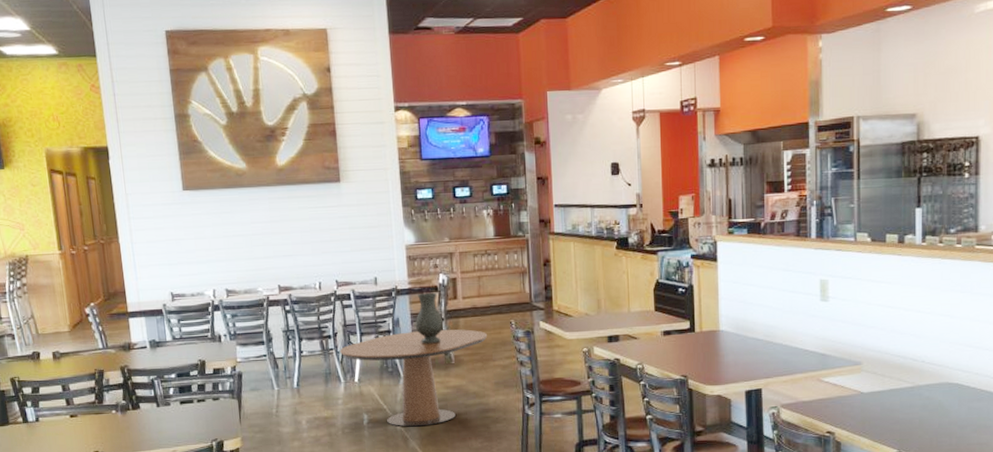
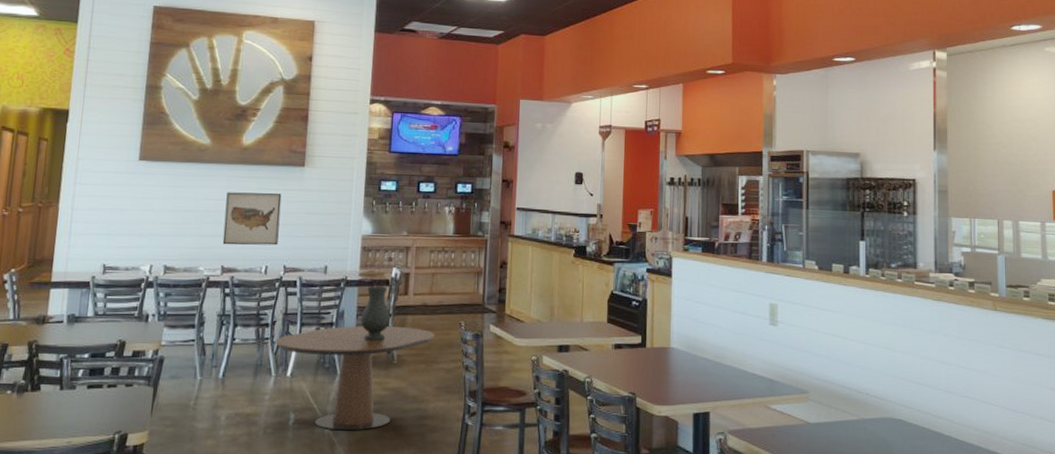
wall art: none [271,211,327,265] -> present [222,192,282,245]

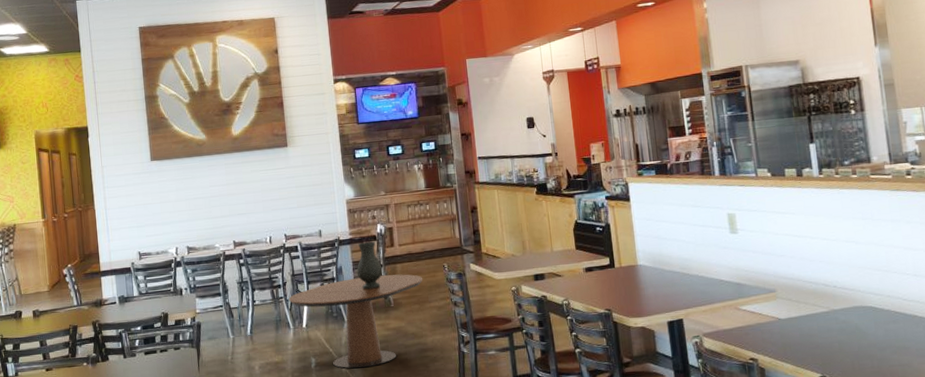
wall art: present [222,192,282,245] -> none [227,173,276,223]

